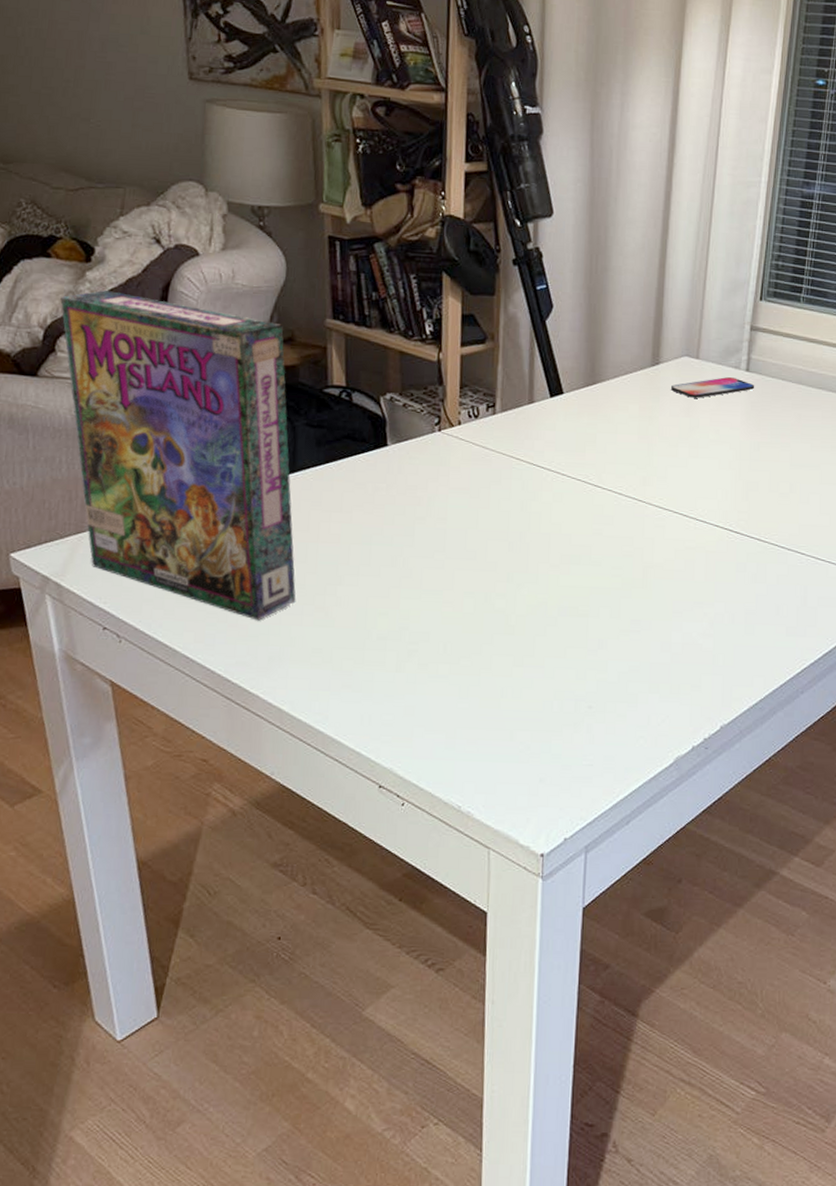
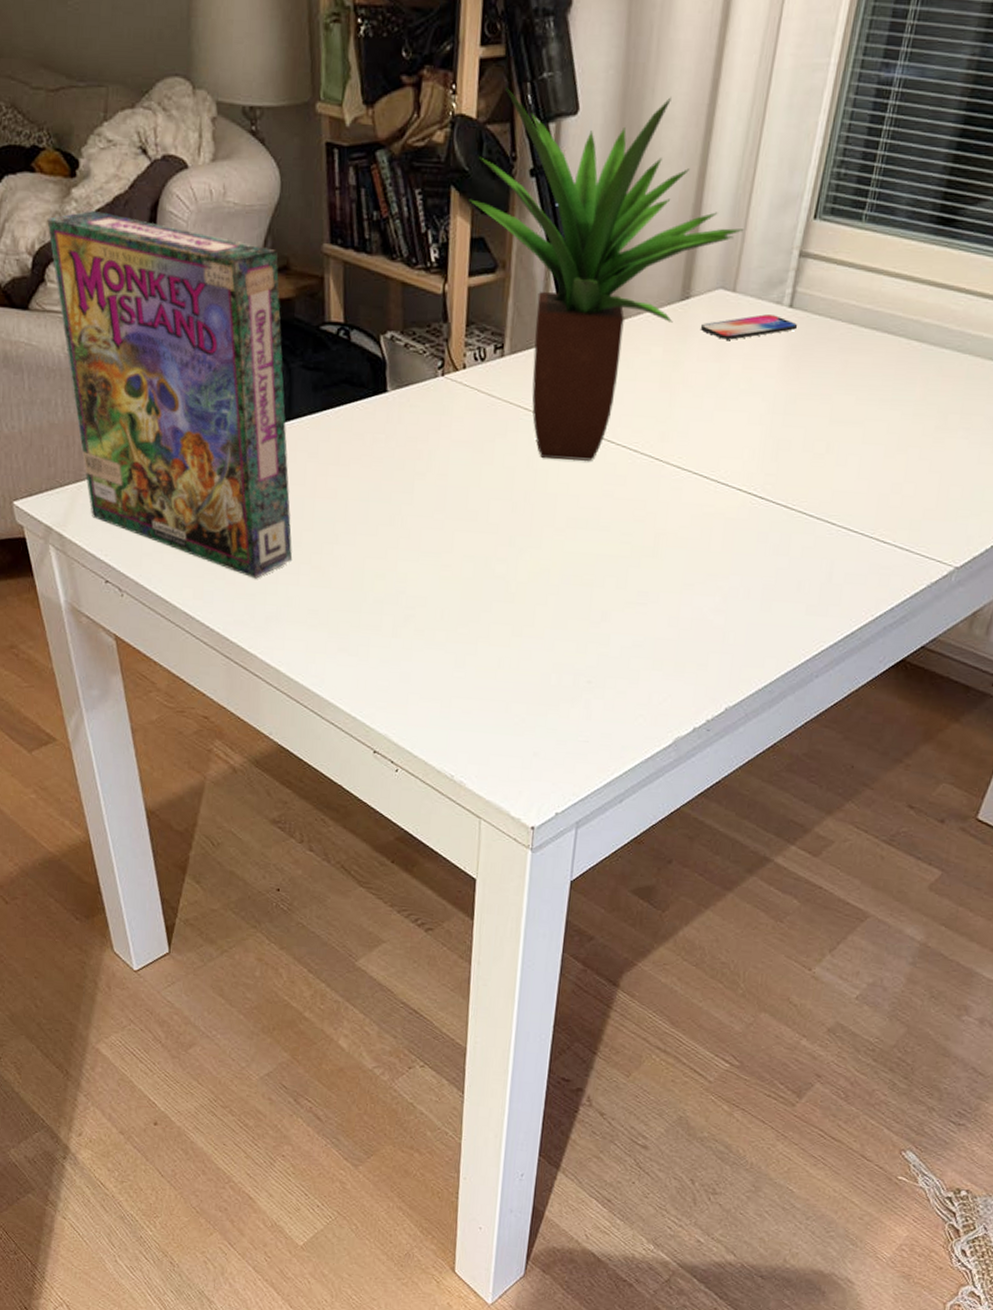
potted plant: none [459,195,702,504] -> present [469,88,744,461]

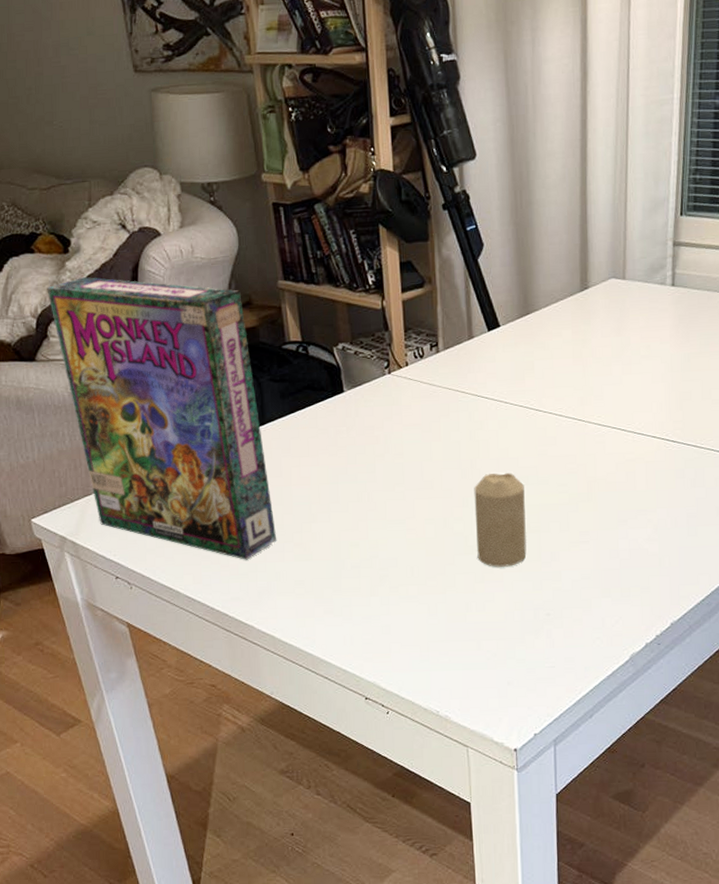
potted plant: present [469,88,744,461] -> none [395,137,625,431]
candle: none [518,511,582,622] -> present [474,473,527,567]
smartphone: present [701,314,798,340] -> none [601,294,682,318]

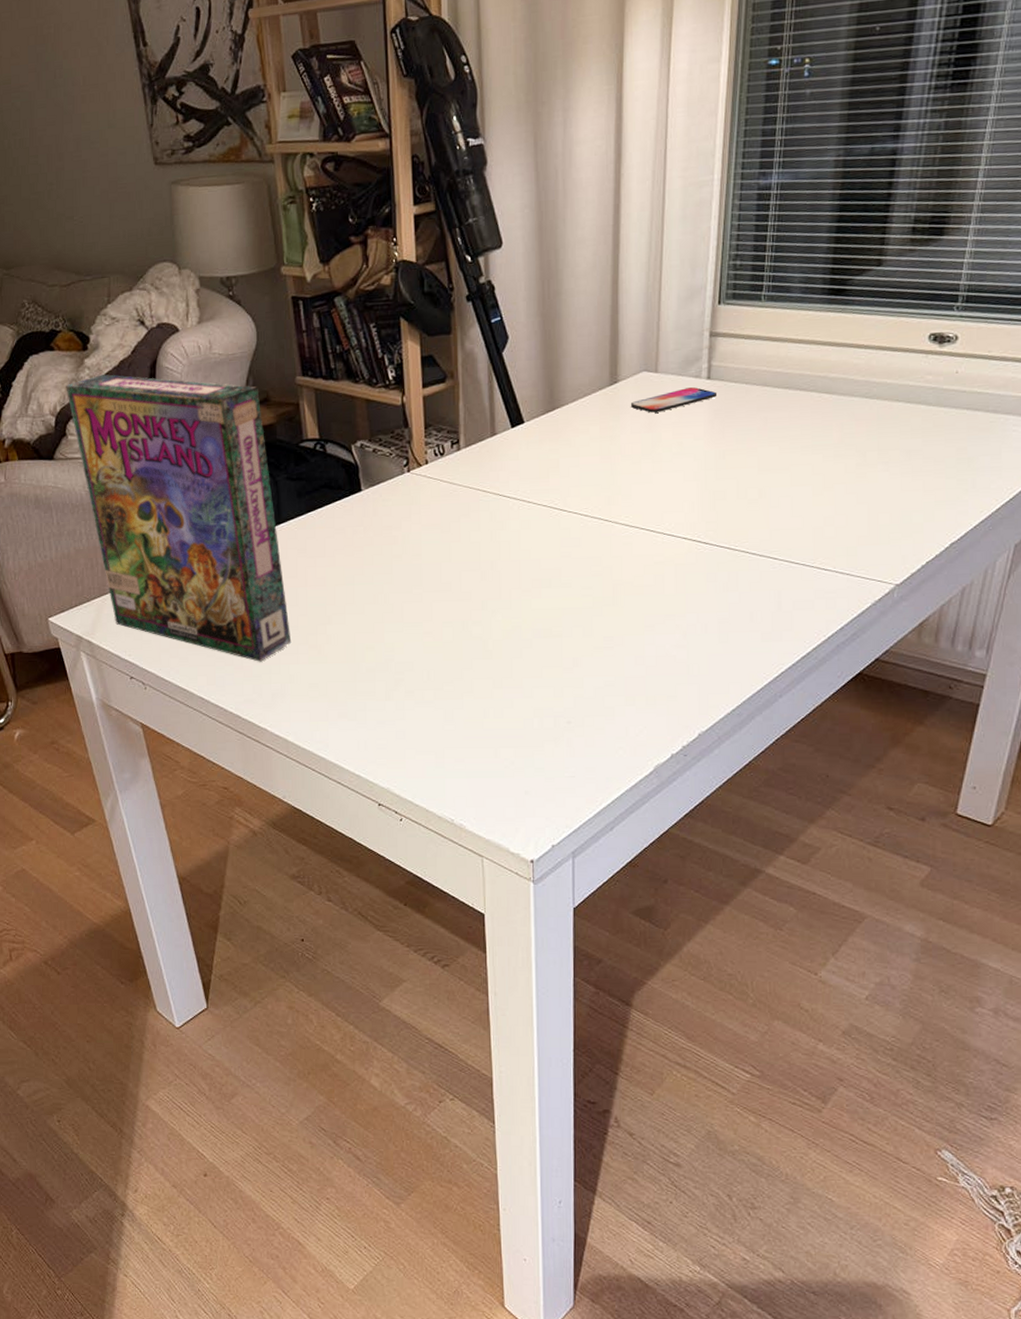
candle: present [474,473,527,567] -> none [494,575,548,673]
smartphone: none [601,294,682,318] -> present [631,387,718,413]

